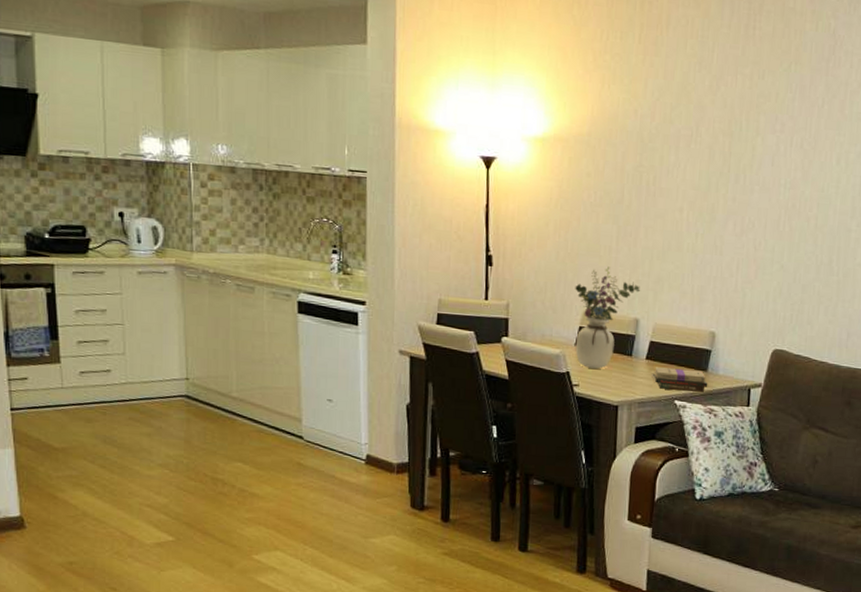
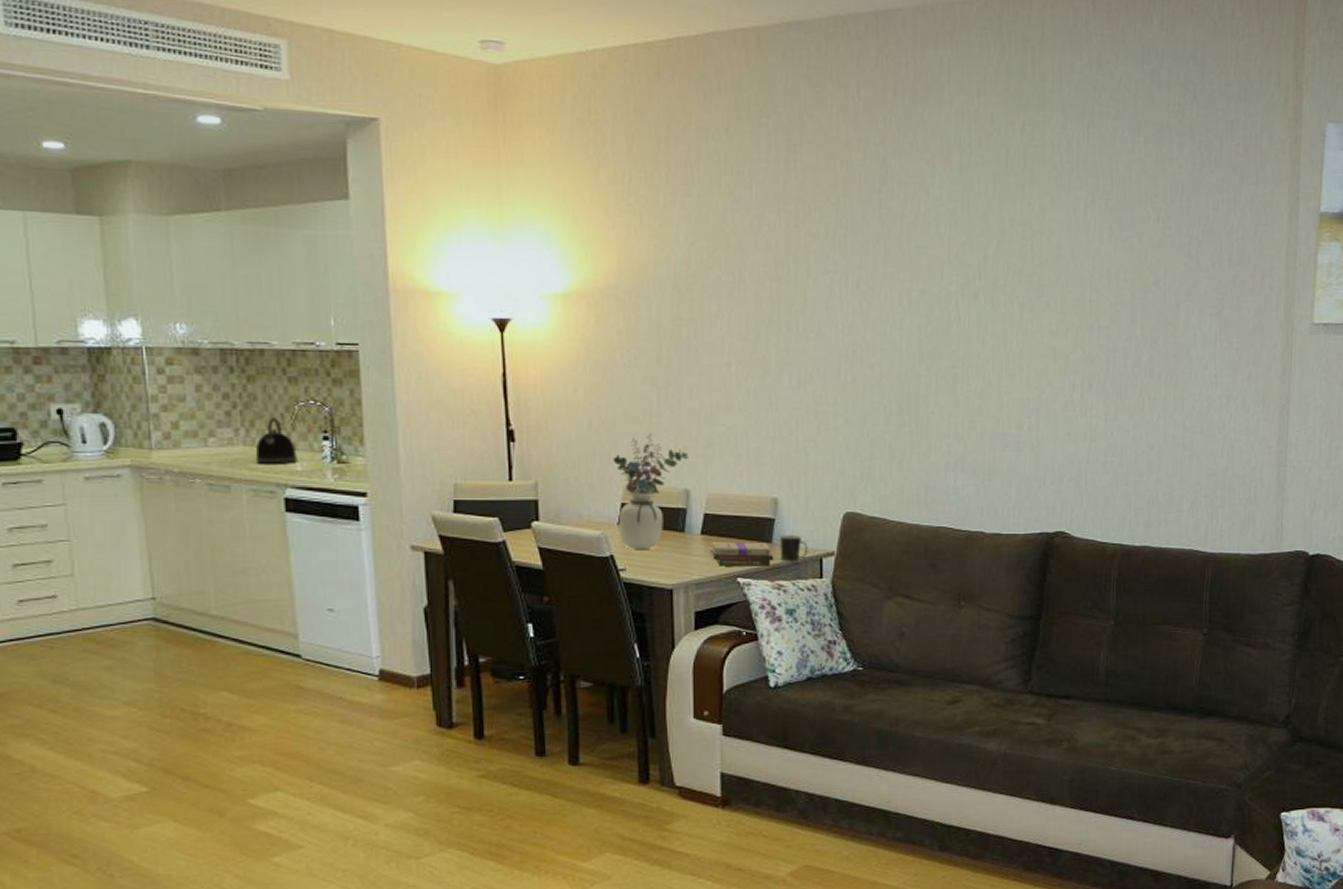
kettle: none [276,231,310,272] -> present [255,417,297,464]
mug: none [713,365,739,391] -> present [780,535,808,563]

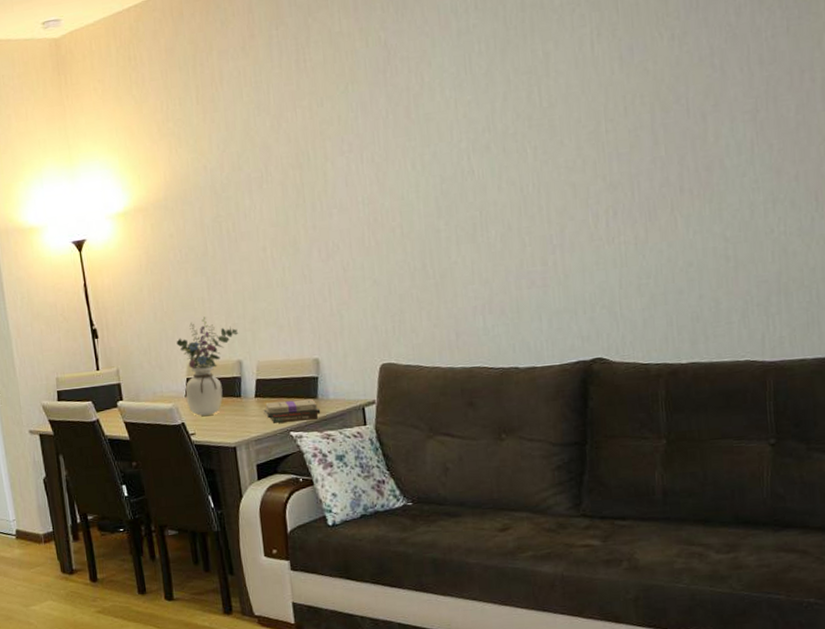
mug: present [780,535,808,563] -> none [324,389,351,415]

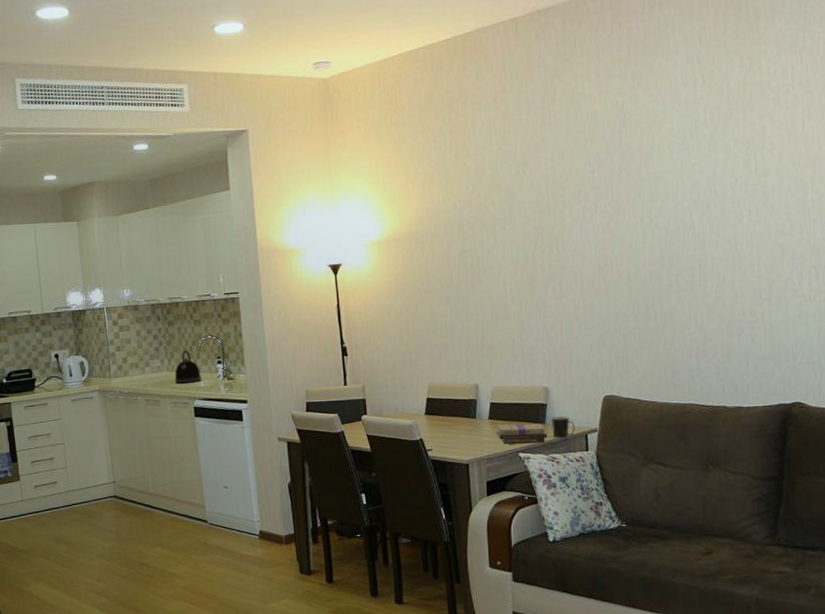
bouquet: present [176,316,238,416] -> none [419,342,476,433]
mug: none [324,389,351,415] -> present [551,416,575,440]

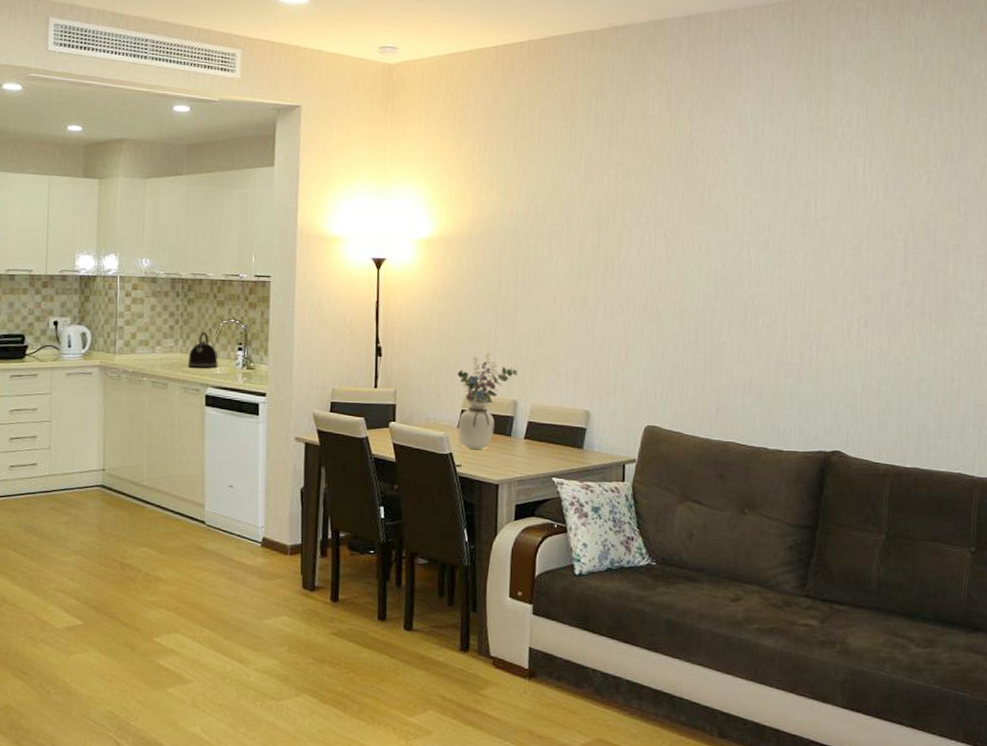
bouquet: none [419,342,476,433] -> present [457,353,518,449]
books: present [494,423,548,444] -> none [529,446,584,469]
mug: present [551,416,575,440] -> none [589,443,613,468]

